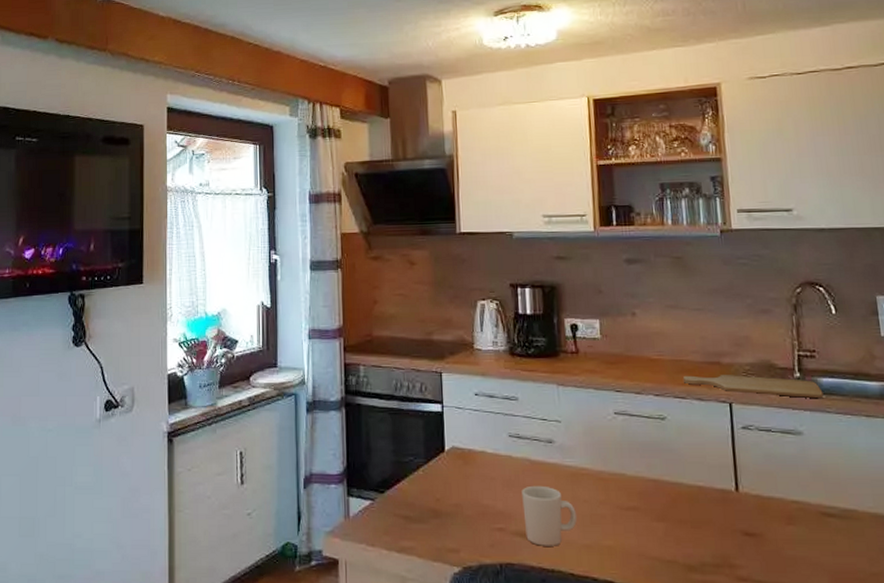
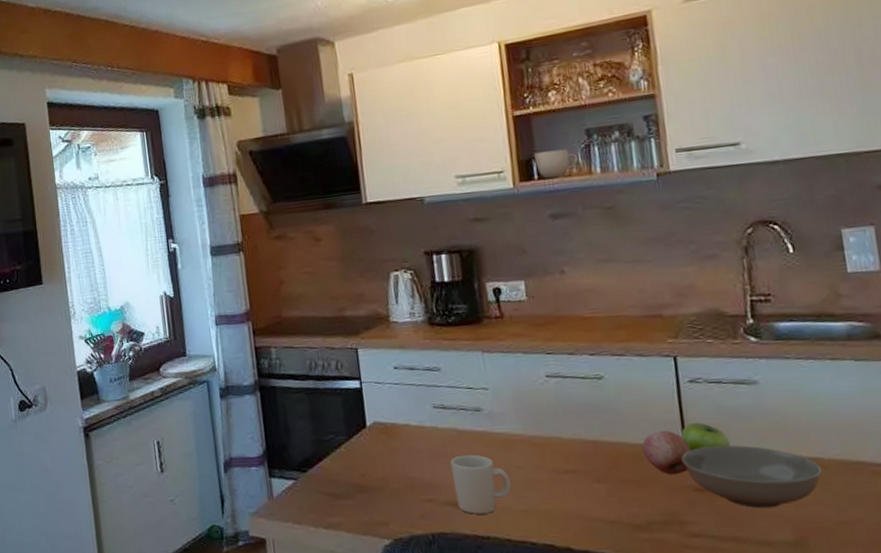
cup: none [613,199,652,226] -> present [533,148,578,179]
chopping board: present [682,375,824,399] -> none [620,326,781,346]
fruit: none [698,474,743,518] -> present [641,430,692,475]
fruit: none [733,469,777,495] -> present [680,423,730,451]
bowl: none [733,491,857,556] -> present [681,445,823,509]

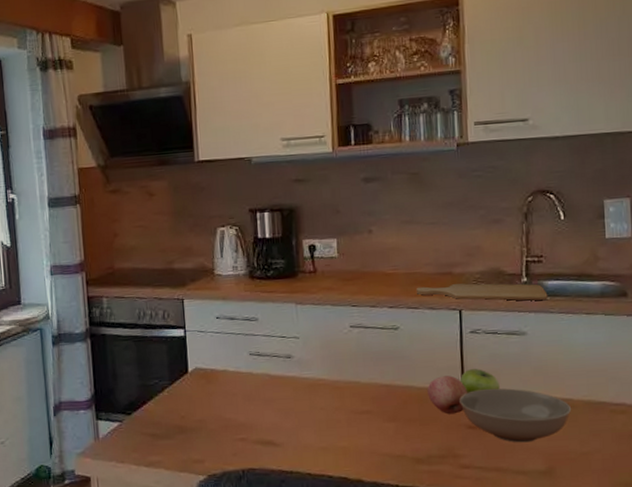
mug: present [450,454,512,514] -> none [262,397,315,451]
cup: present [533,148,578,179] -> none [351,117,390,145]
chopping board: none [620,326,781,346] -> present [415,283,548,301]

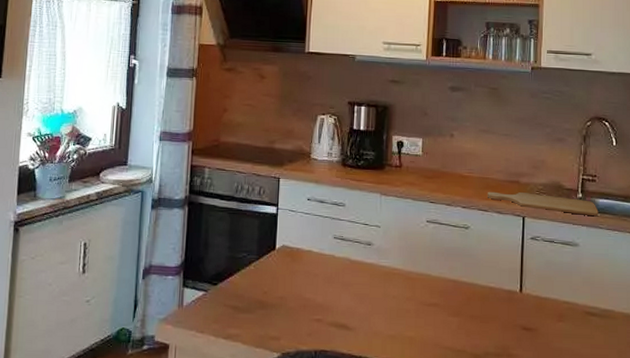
fruit: present [427,375,468,415] -> none [489,277,525,315]
fruit: present [459,369,500,393] -> none [518,273,553,296]
bowl: present [459,388,572,443] -> none [517,293,613,348]

